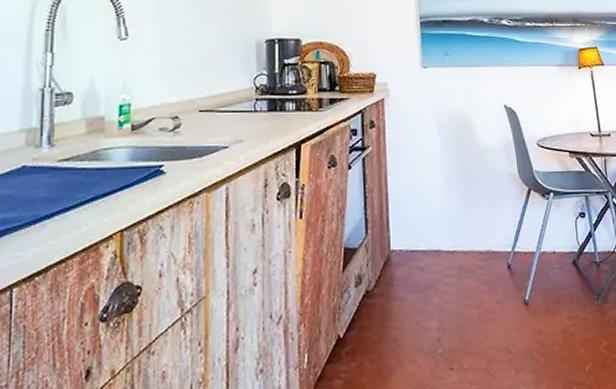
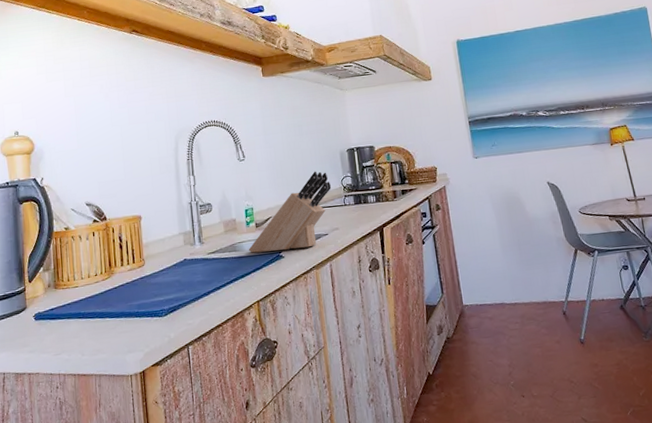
knife block: none [117,63,241,165] -> present [248,171,332,253]

